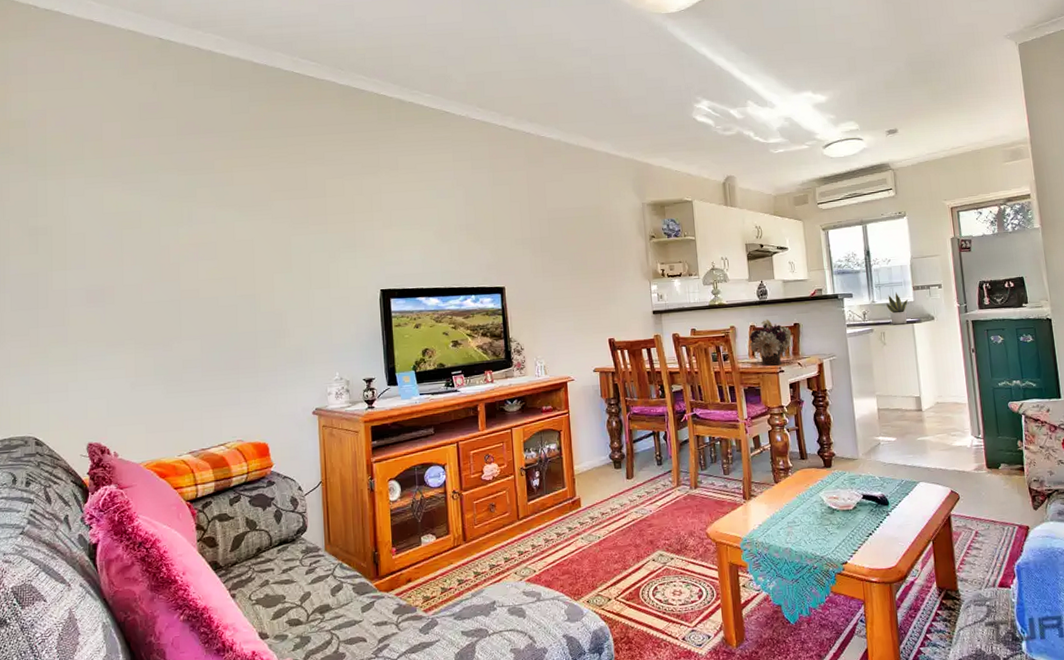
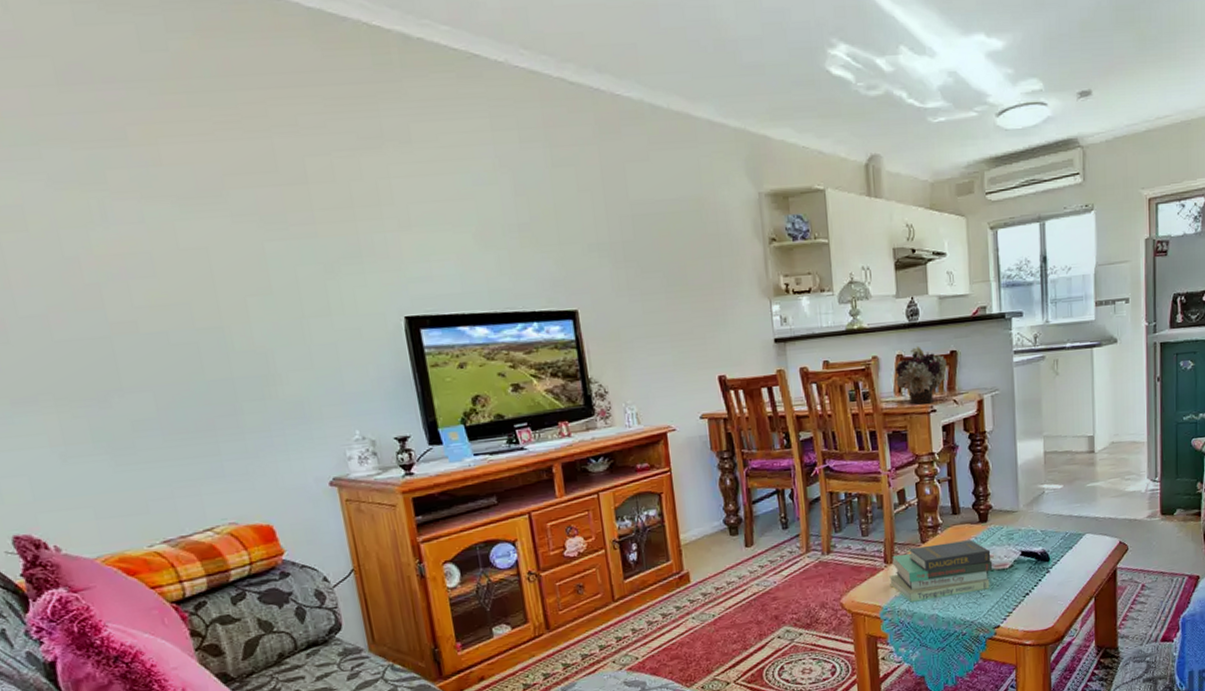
books: none [748,482,839,537] -> present [889,540,993,604]
potted plant: present [886,292,908,326] -> none [1063,308,1088,352]

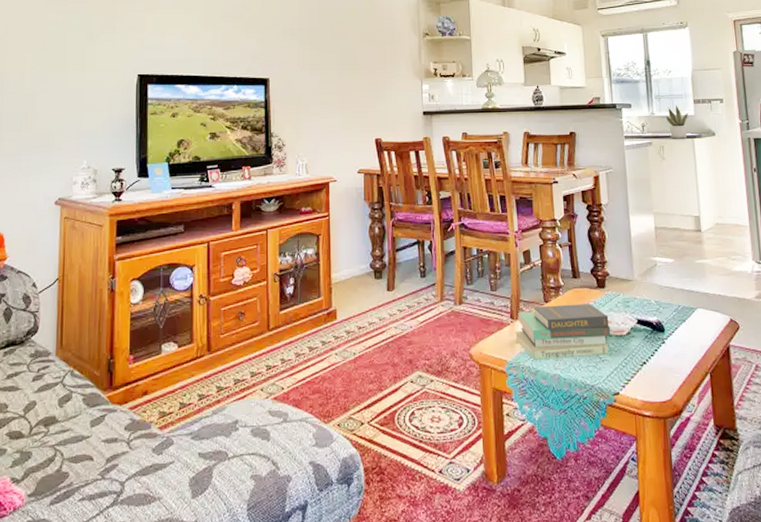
flower arrangement: present [895,345,947,405] -> none [523,126,567,176]
potted plant: none [1063,308,1088,352] -> present [666,104,688,140]

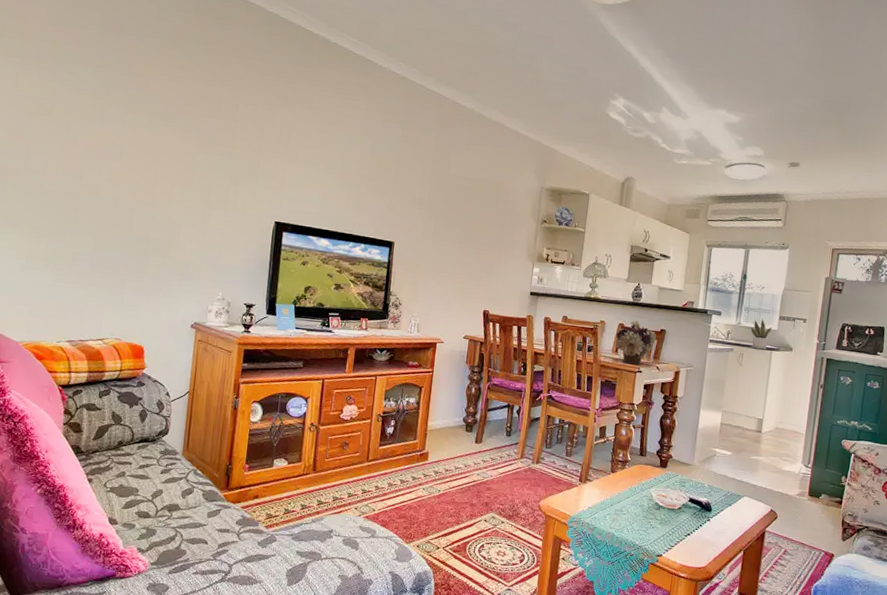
books: present [515,303,611,361] -> none [580,475,665,523]
flower arrangement: none [523,126,567,176] -> present [615,320,656,366]

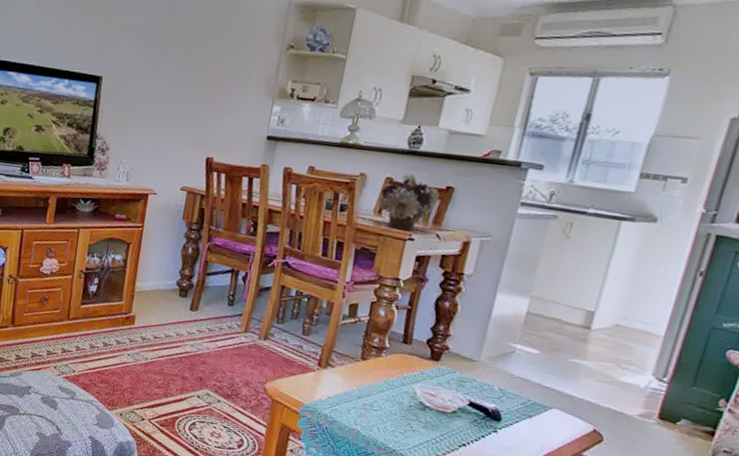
potted plant: present [751,318,772,351] -> none [588,175,626,221]

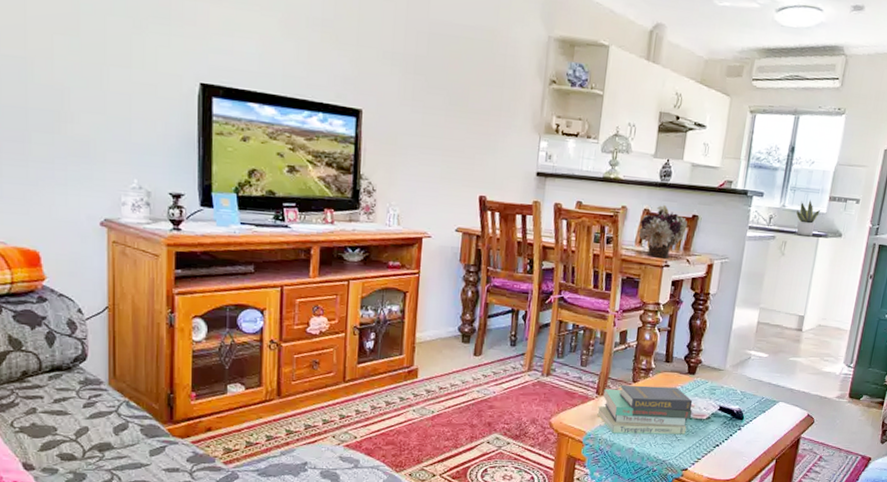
books: none [317,361,435,426] -> present [597,385,693,435]
potted plant: none [588,175,626,221] -> present [796,199,820,238]

